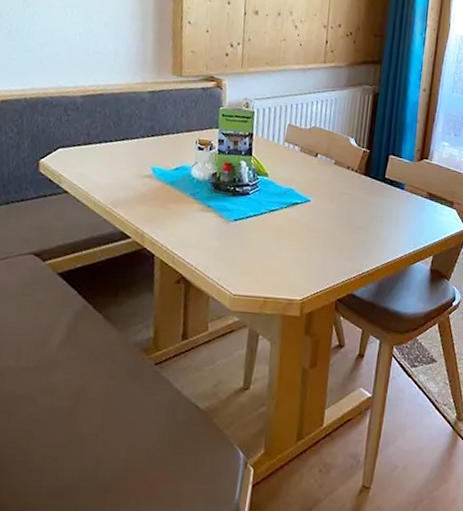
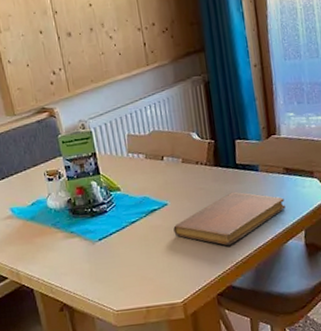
notebook: none [310,203,421,254] -> present [173,191,285,245]

